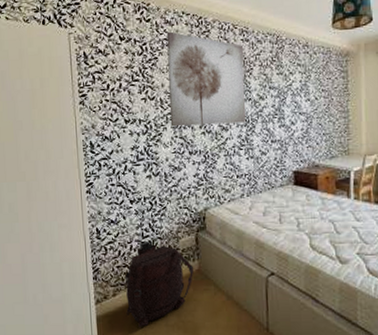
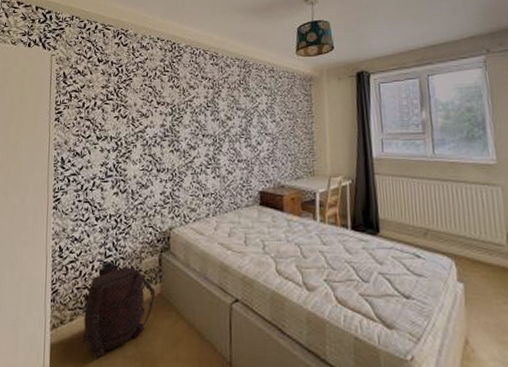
wall art: present [166,31,246,127] -> none [140,55,214,145]

